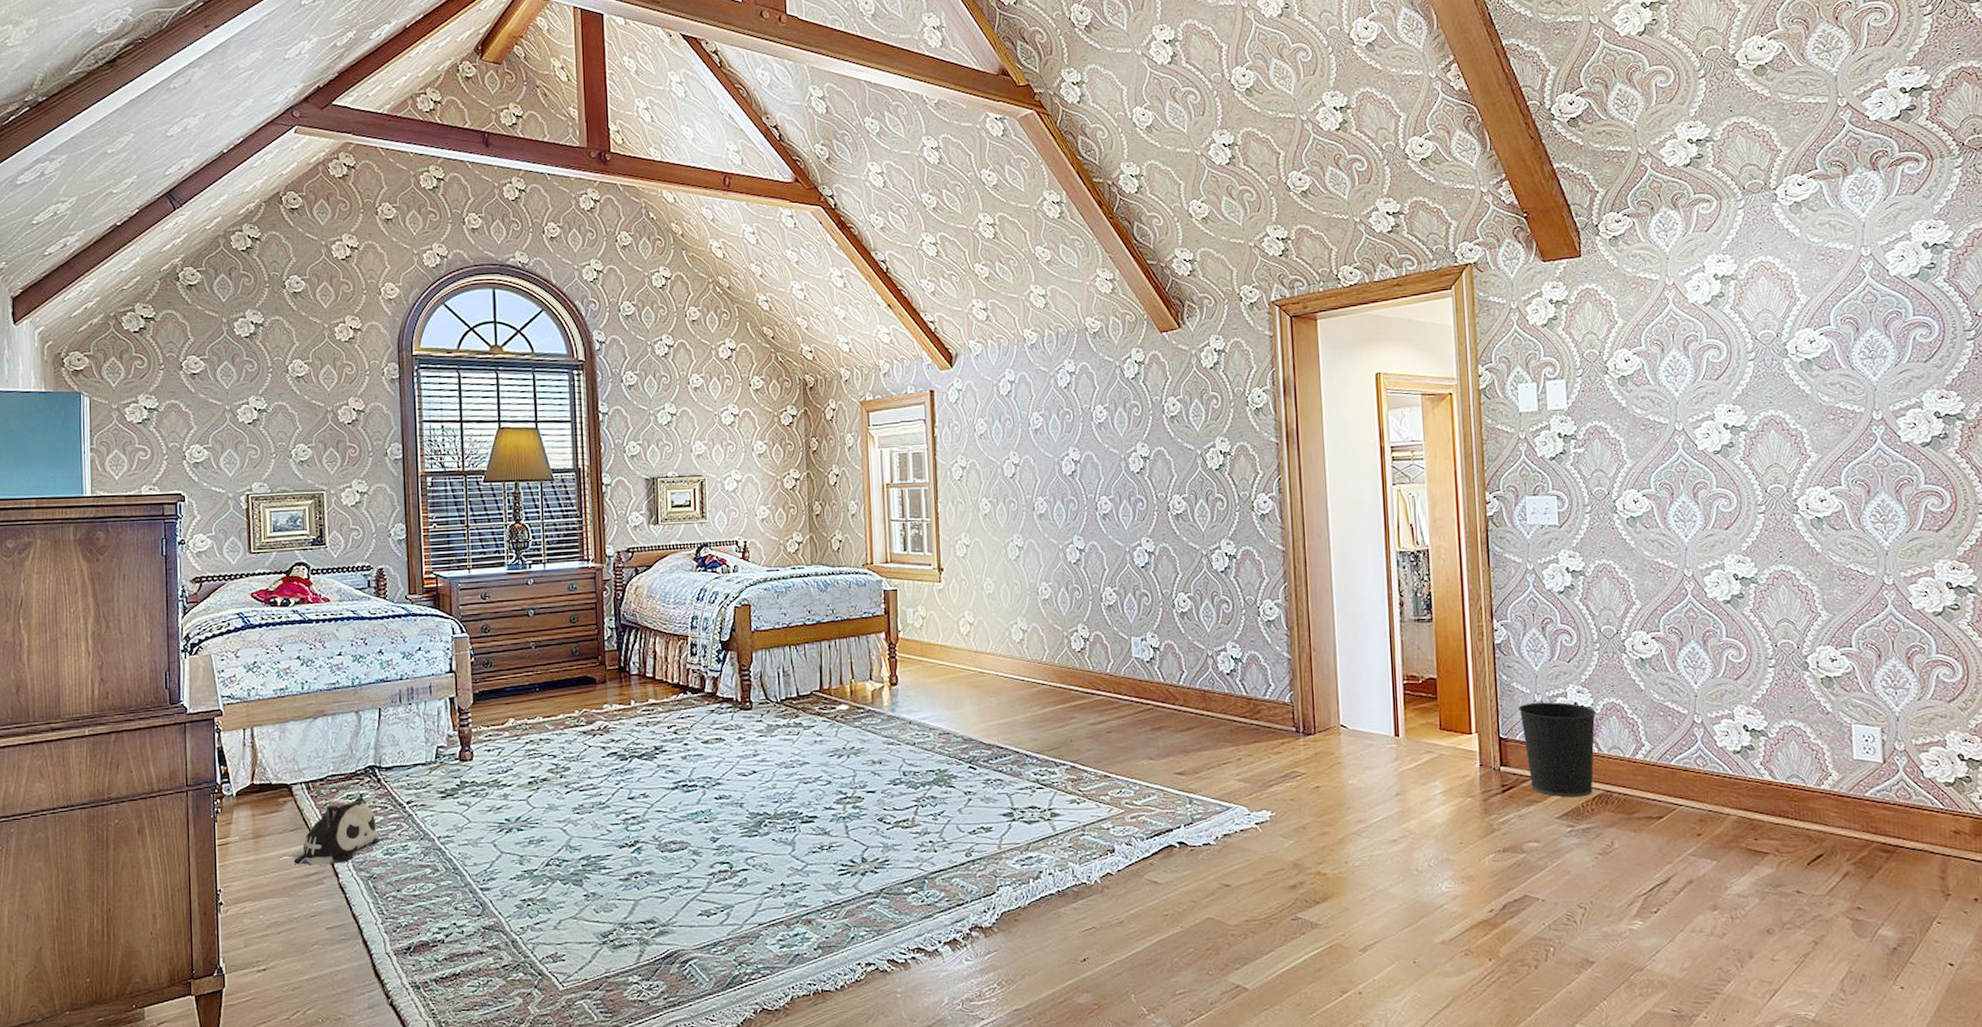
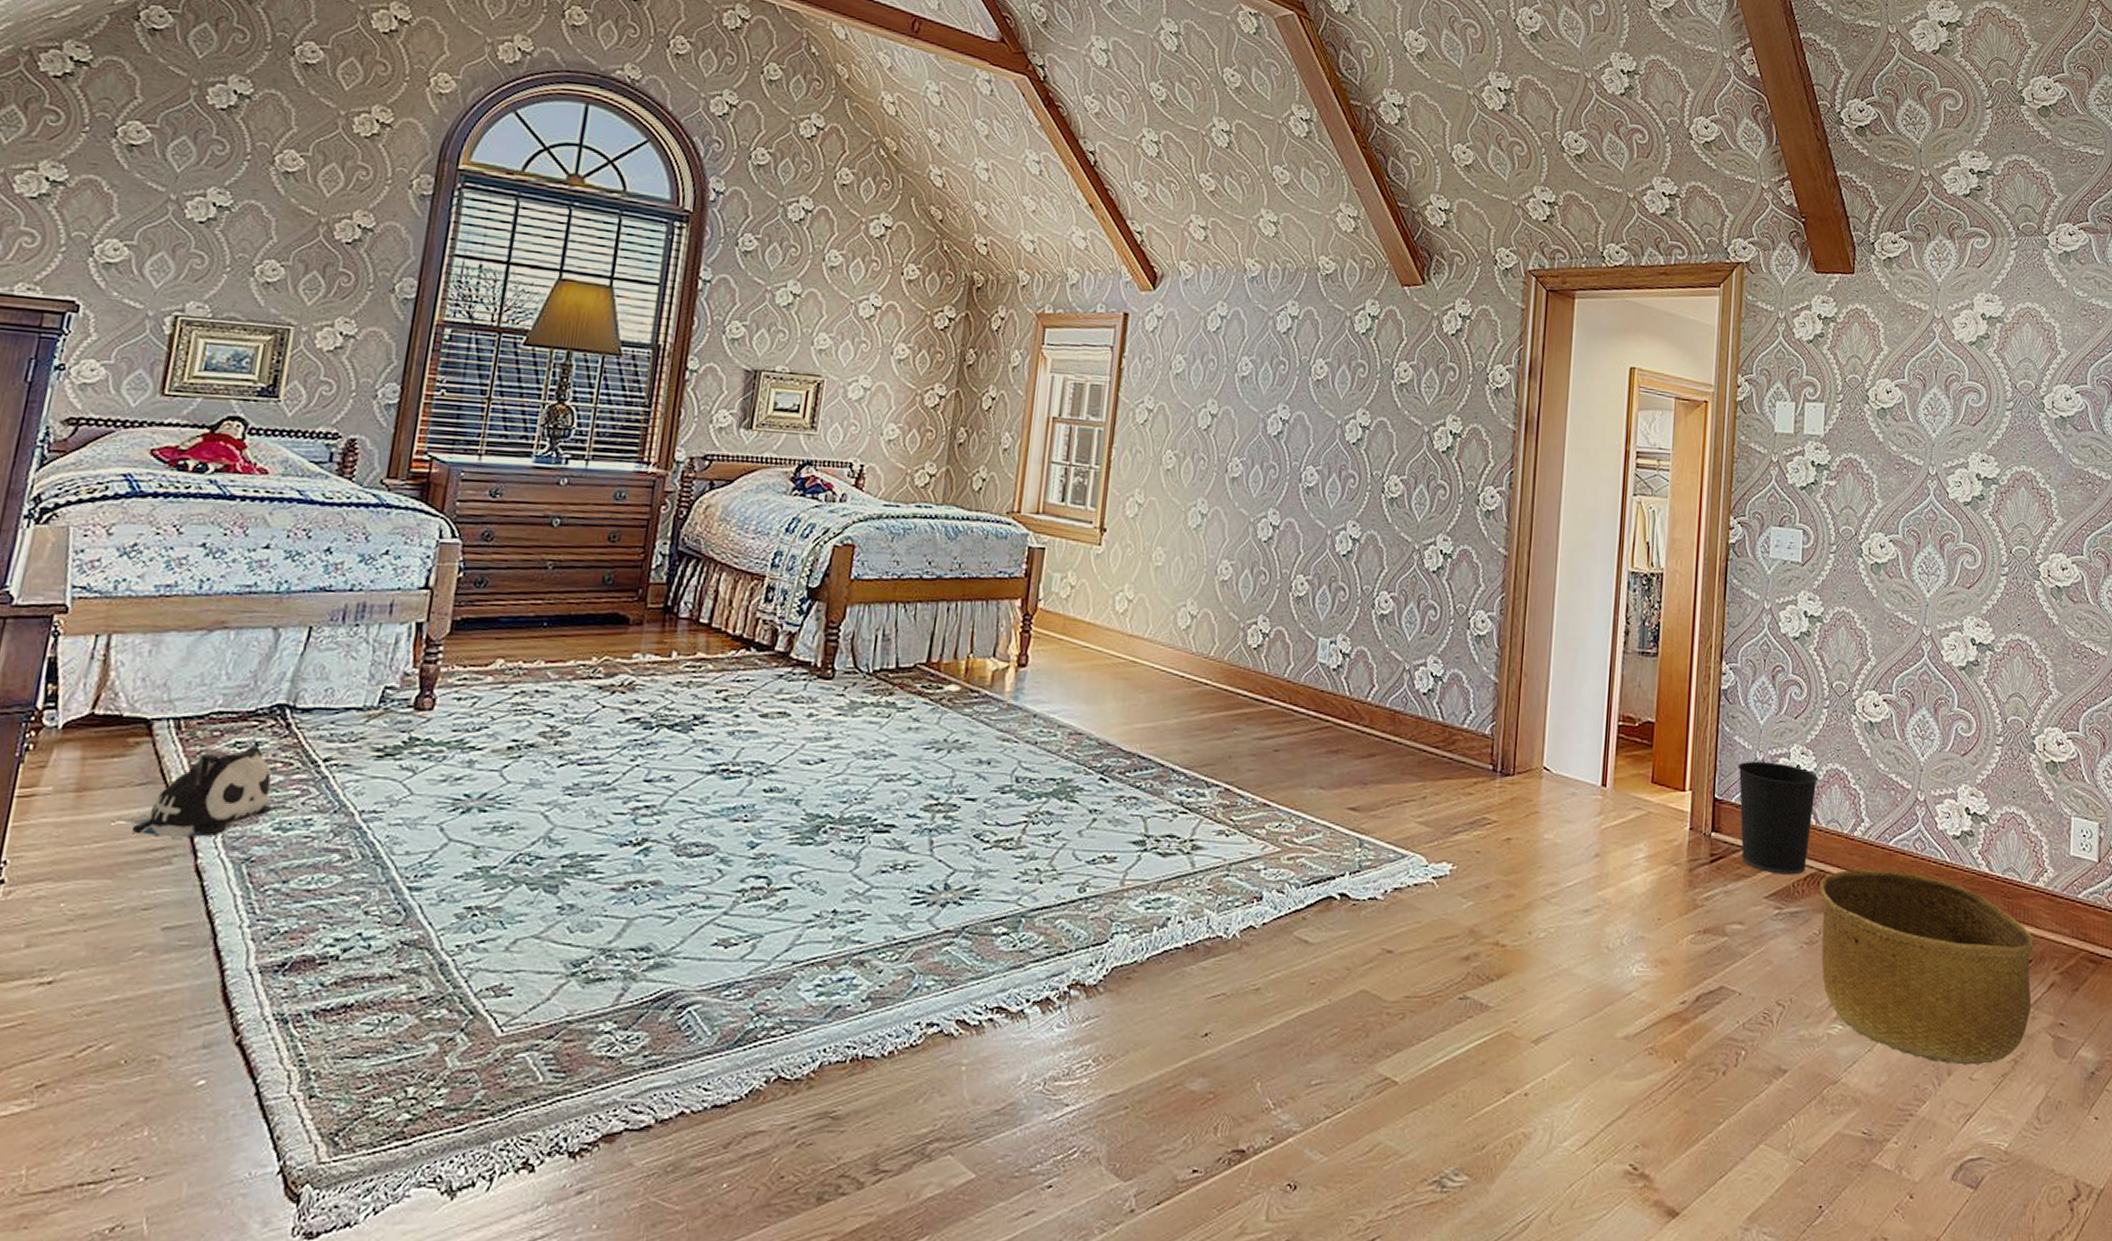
basket: none [1607,786,1827,949] -> present [1819,869,2035,1065]

